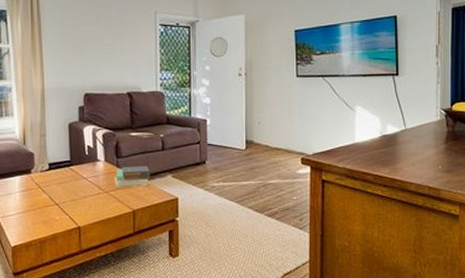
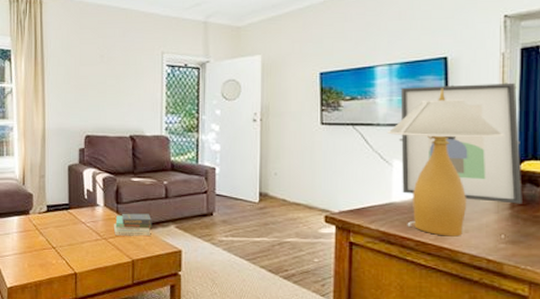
table lamp: none [351,43,440,170] -> present [388,88,504,237]
picture frame: none [360,37,454,139] -> present [398,82,522,204]

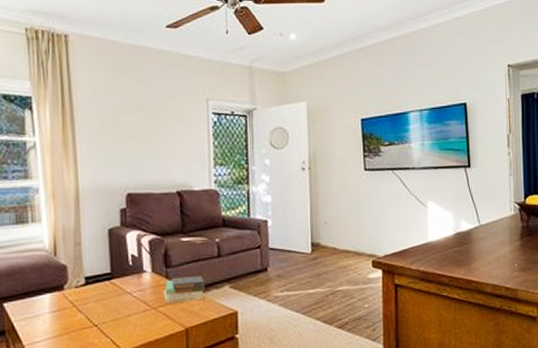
table lamp: present [388,88,504,237] -> none [422,132,513,270]
picture frame: present [398,82,522,204] -> none [430,125,529,235]

